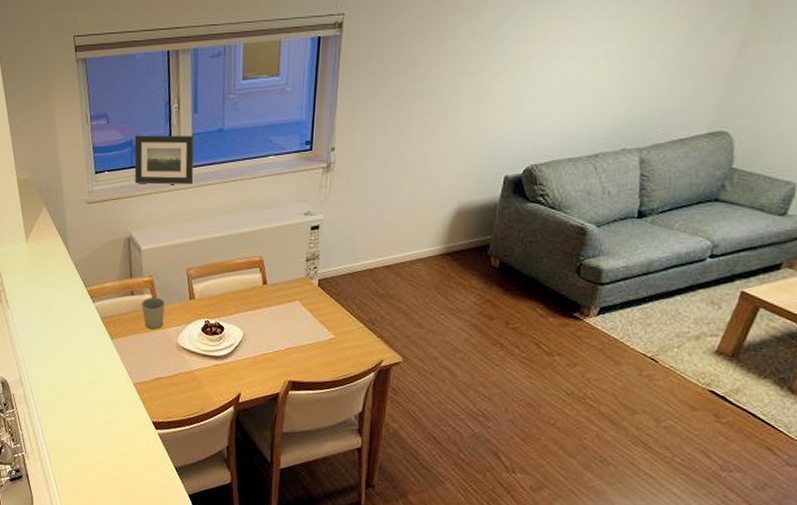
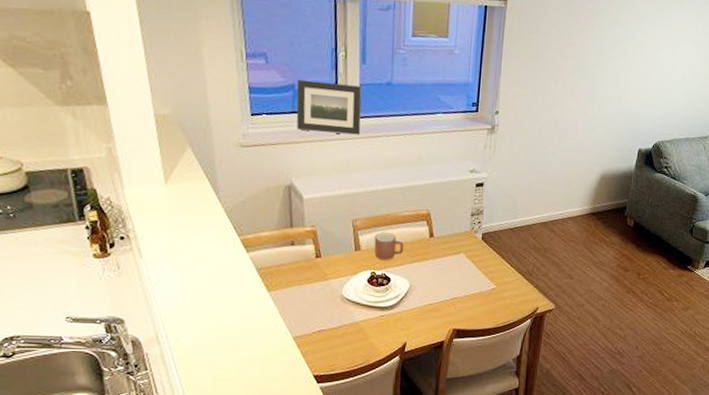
dixie cup: present [142,297,165,330] -> none [303,247,329,281]
mug: none [207,281,237,310] -> present [374,232,404,261]

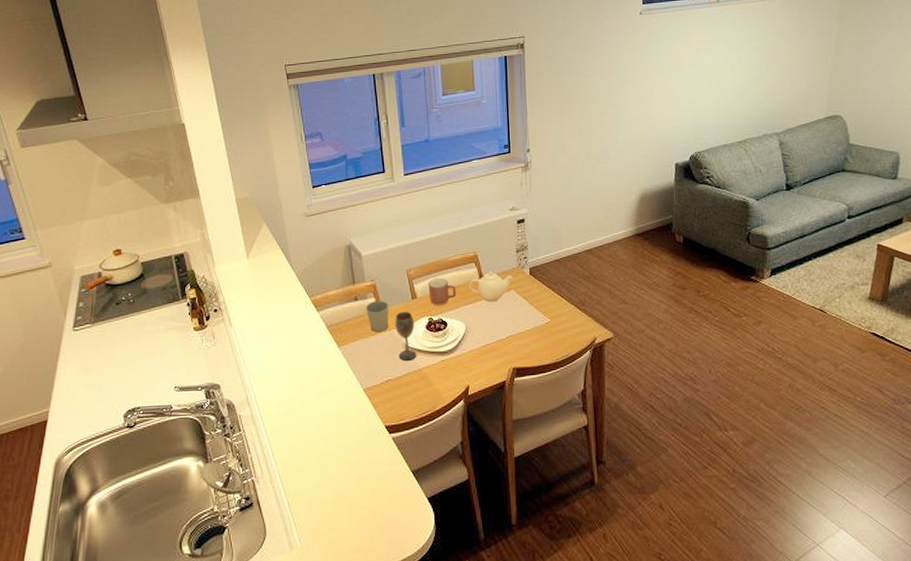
picture frame: present [296,79,362,135] -> none [348,147,407,195]
dixie cup: none [303,247,329,281] -> present [366,300,389,333]
wine glass: none [334,262,356,313] -> present [395,311,417,361]
teapot: none [417,232,465,263] -> present [469,271,514,302]

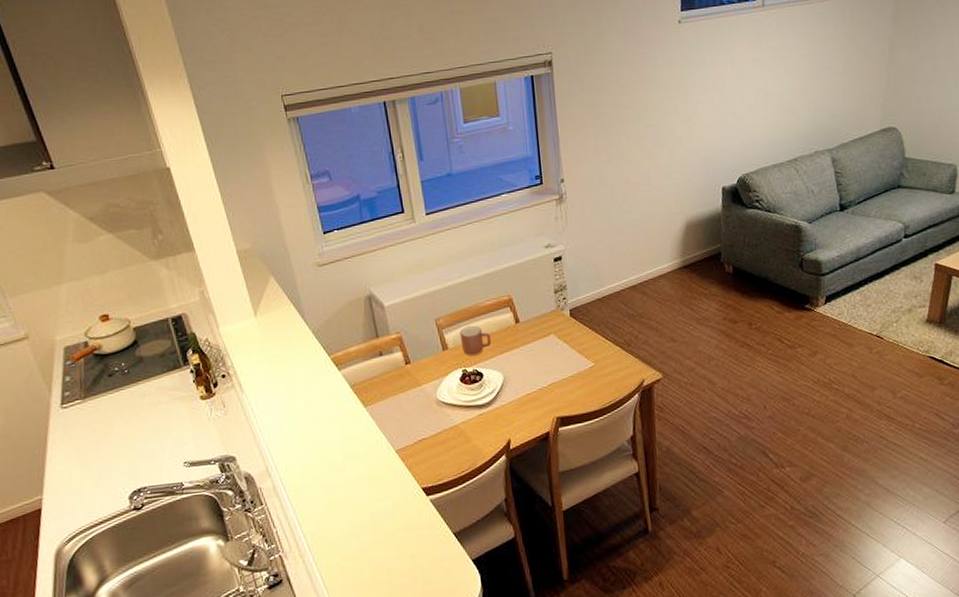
dixie cup: present [366,300,389,333] -> none [393,353,419,389]
wine glass: present [395,311,417,361] -> none [425,364,452,418]
teapot: present [469,271,514,302] -> none [504,315,553,349]

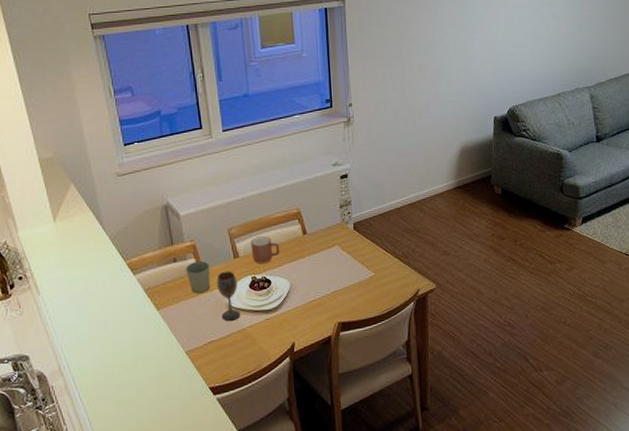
dixie cup: none [393,353,419,389] -> present [186,260,211,294]
wine glass: none [425,364,452,418] -> present [217,271,241,321]

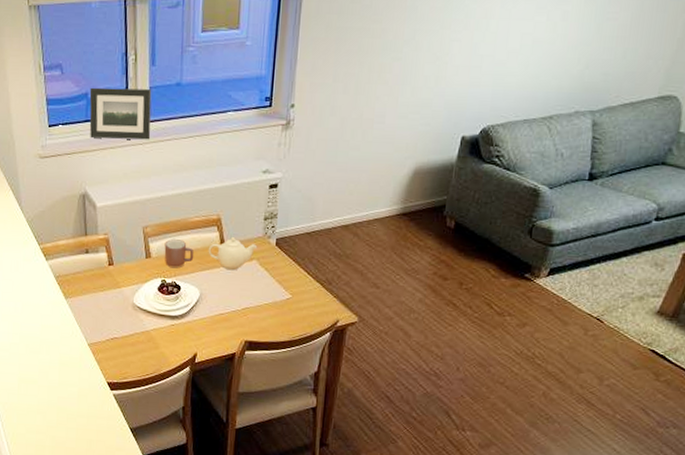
picture frame: none [161,102,226,152] -> present [89,87,152,140]
dixie cup: present [186,260,211,294] -> none [97,255,120,289]
wine glass: present [217,271,241,321] -> none [125,270,147,321]
teapot: none [292,227,338,259] -> present [208,237,258,271]

